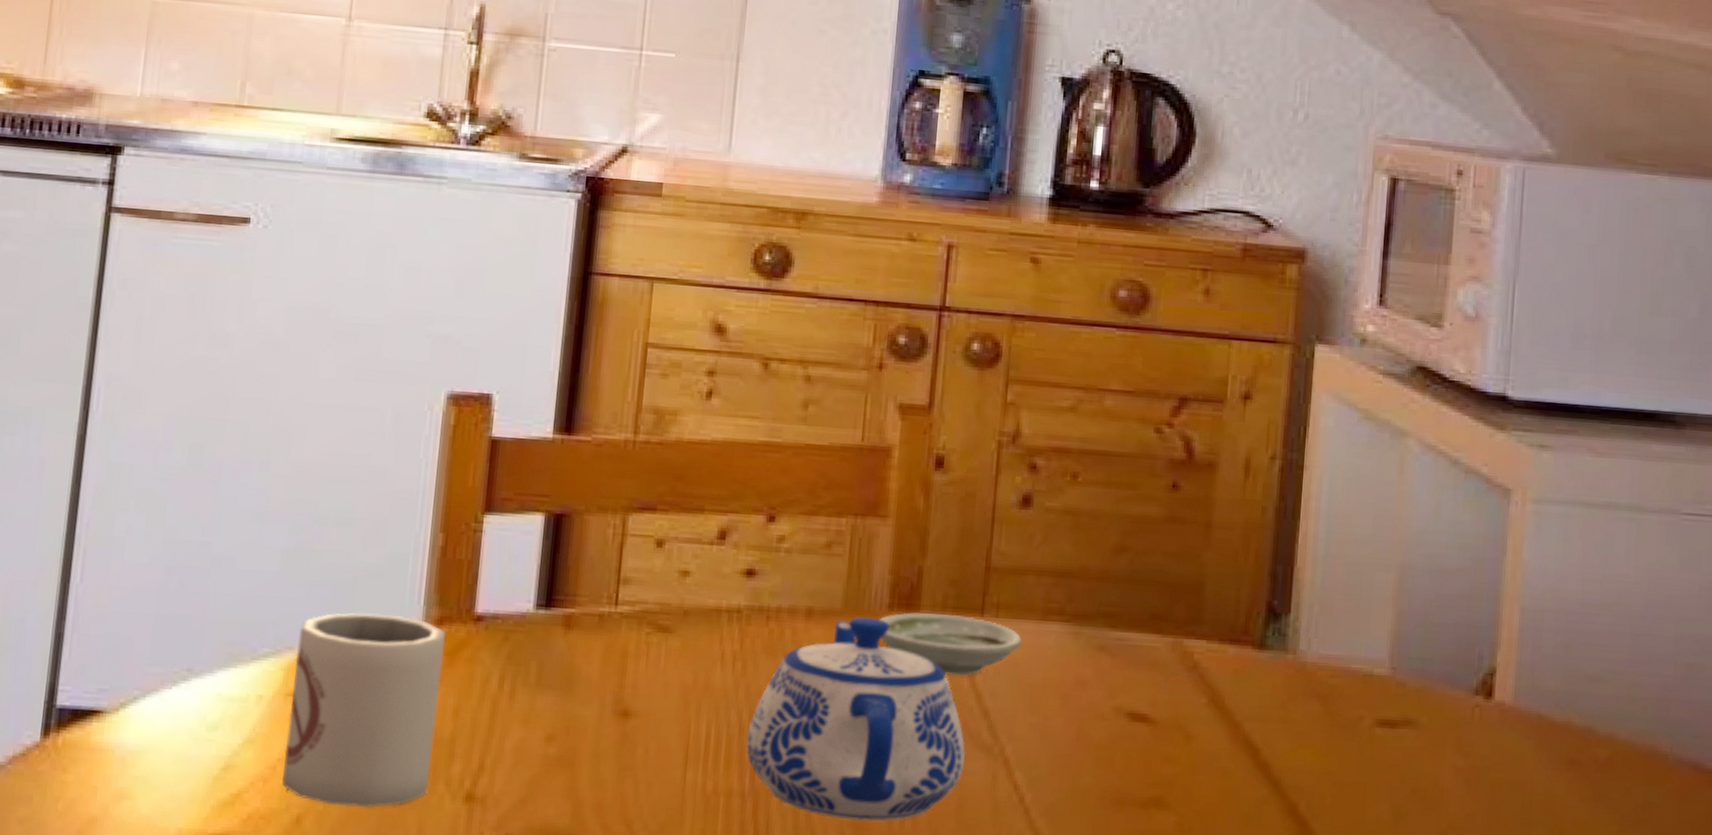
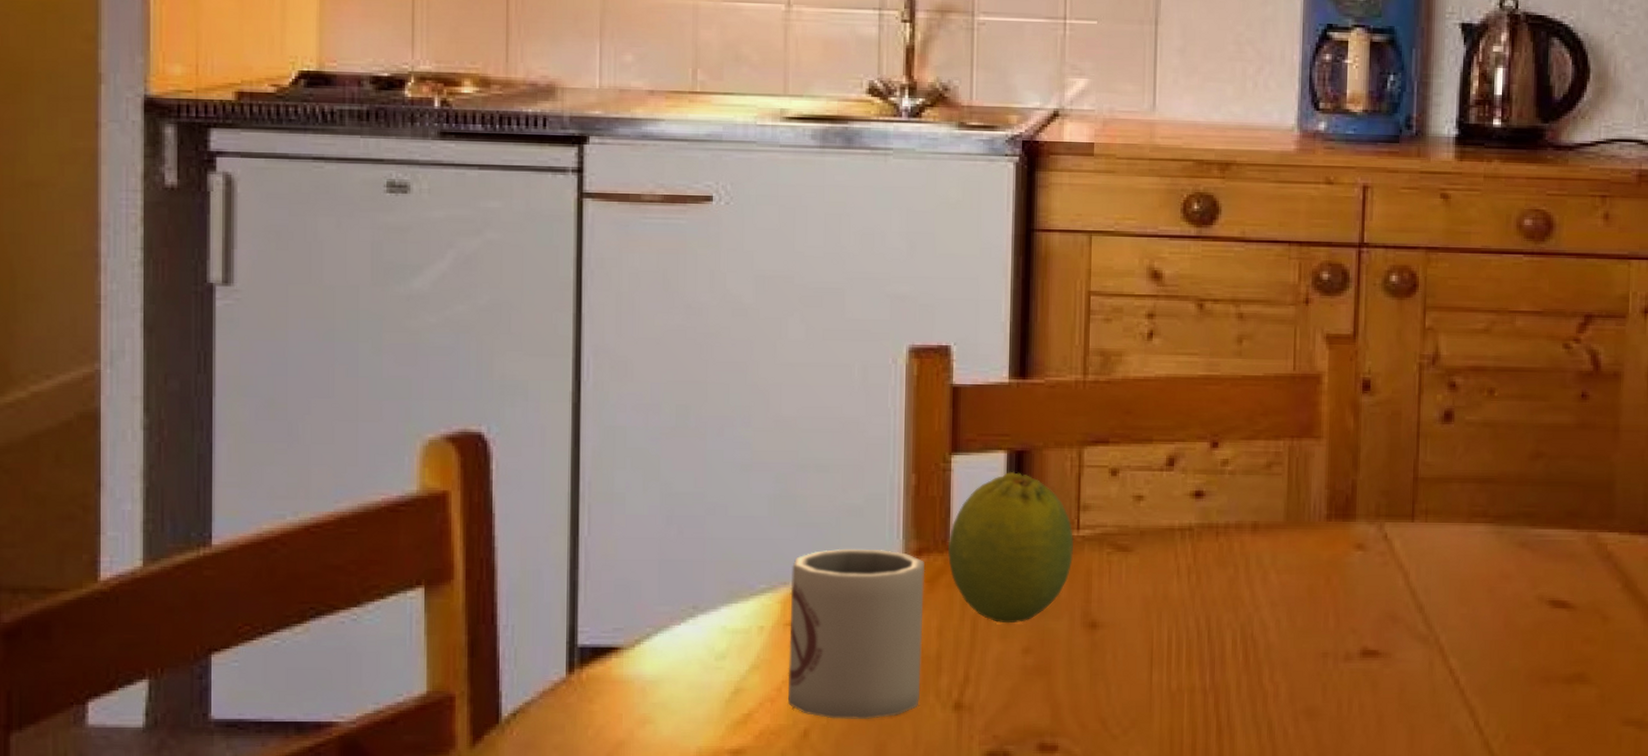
fruit: none [471,536,611,707] -> present [947,471,1074,624]
teapot: present [745,617,965,822] -> none [1204,528,1404,709]
saucer: present [880,612,1021,676] -> none [1319,521,1449,576]

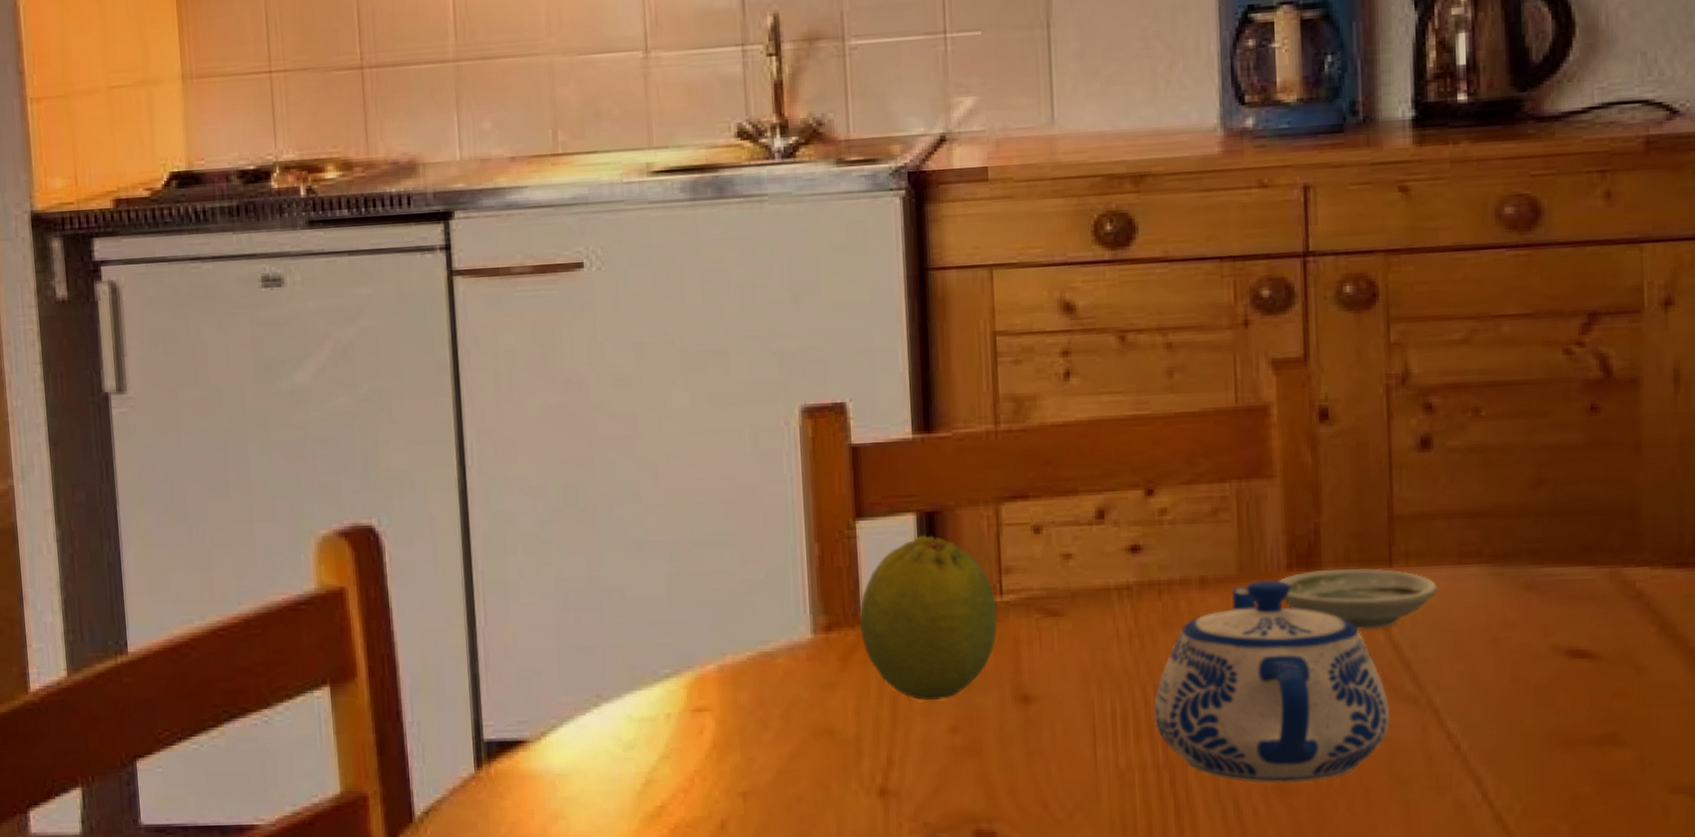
cup: present [788,548,925,720] -> none [695,627,841,810]
teapot: none [1204,528,1404,709] -> present [1153,580,1390,784]
saucer: none [1319,521,1449,576] -> present [1279,569,1437,630]

